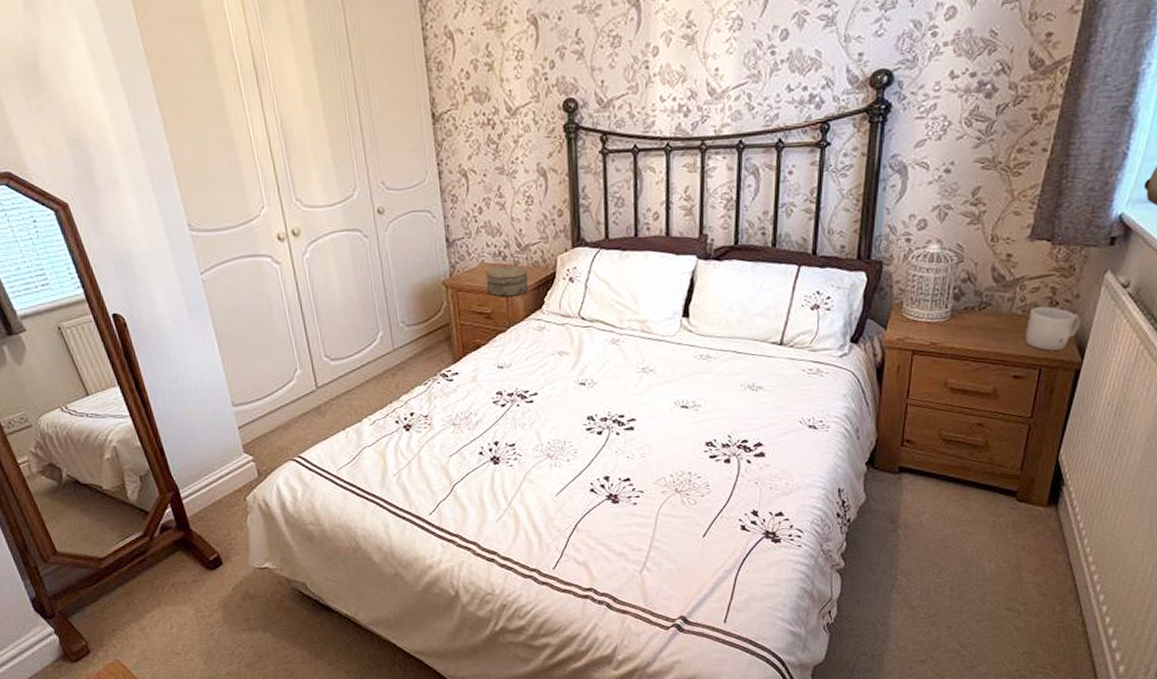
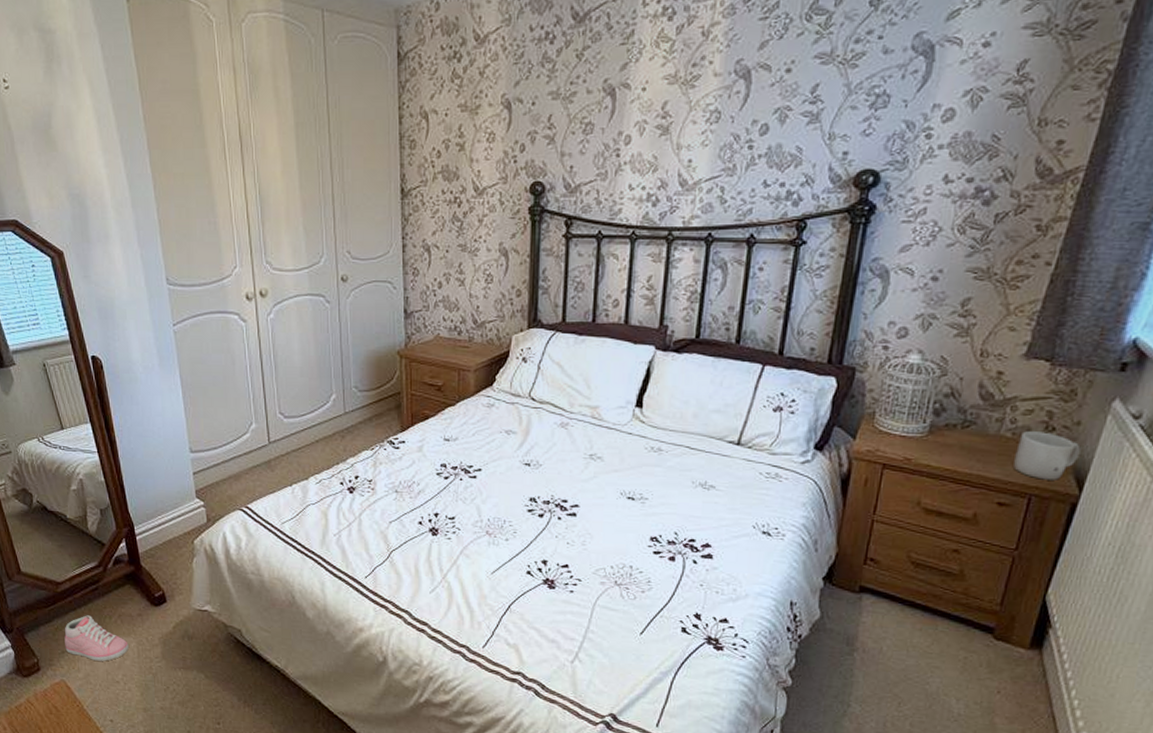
sneaker: none [113,588,186,635] -> present [64,615,129,661]
decorative box: present [485,265,529,297] -> none [439,341,482,371]

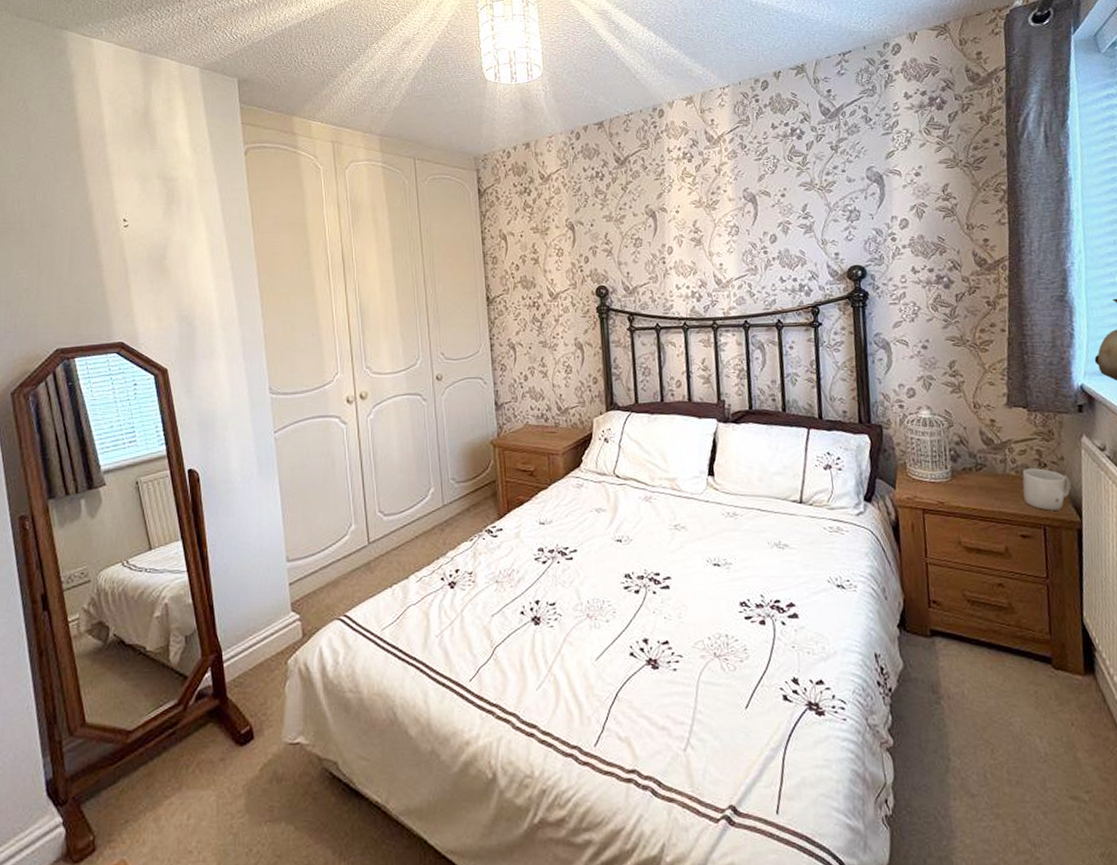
sneaker: present [64,615,129,661] -> none [130,768,207,827]

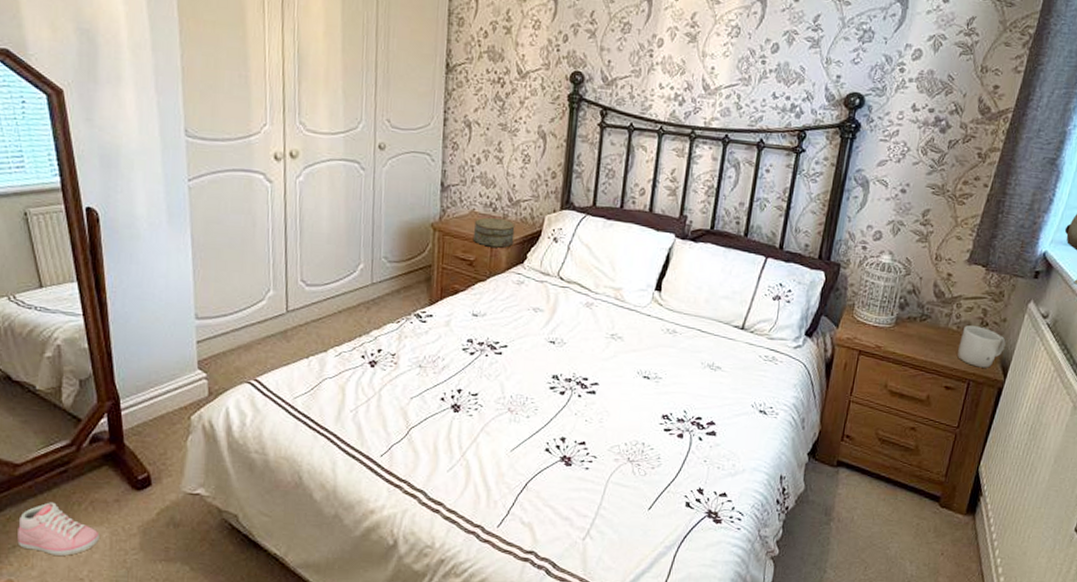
sneaker: none [130,768,207,827] -> present [17,502,99,556]
decorative box: none [529,427,568,456] -> present [472,217,515,248]

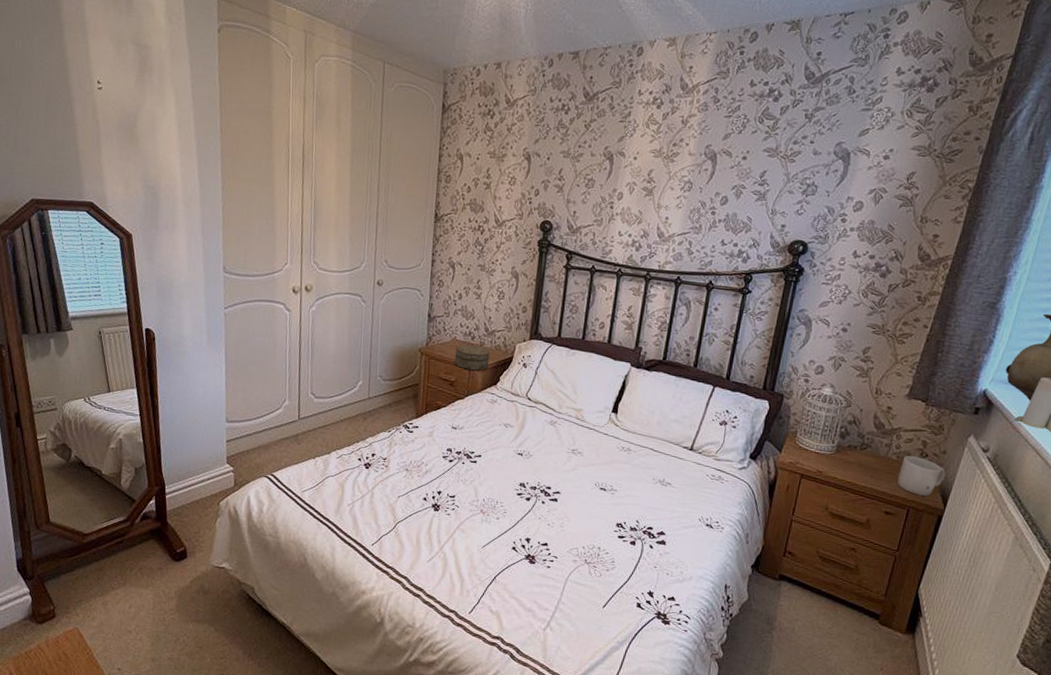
sneaker: present [17,502,99,556] -> none [83,566,145,612]

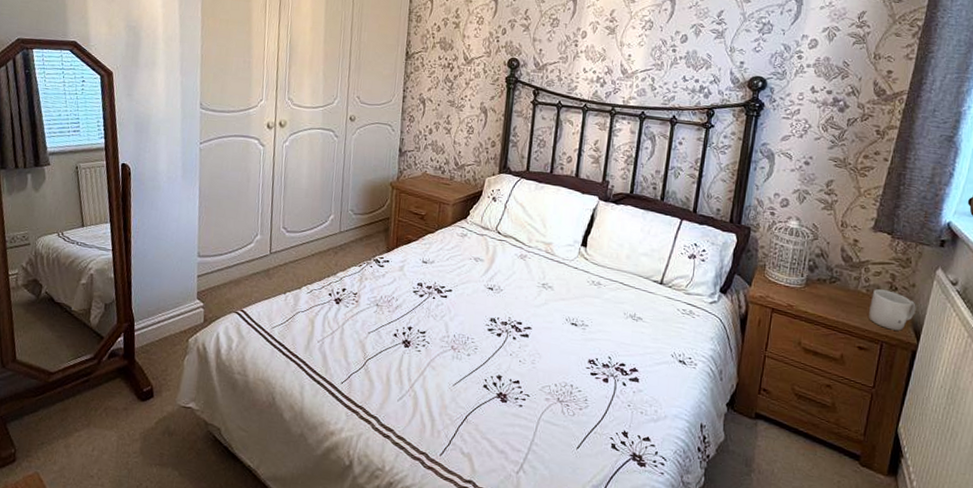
decorative box: present [453,344,490,371] -> none [424,178,460,205]

